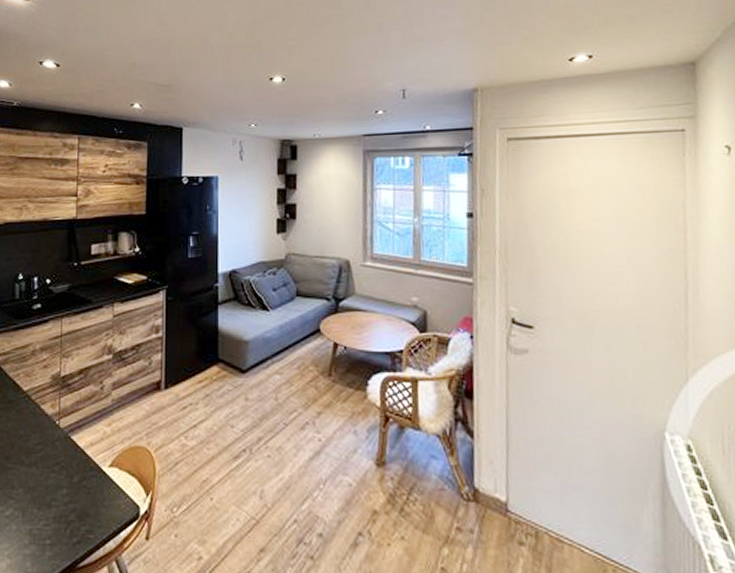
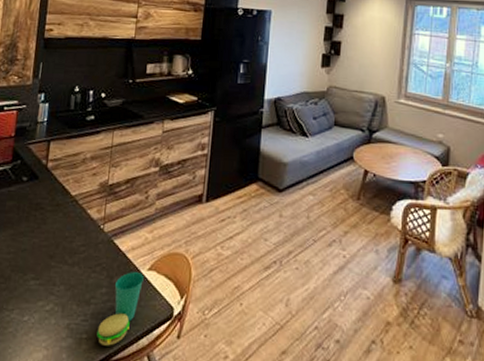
cup: none [61,469,105,552] -> present [97,272,144,346]

